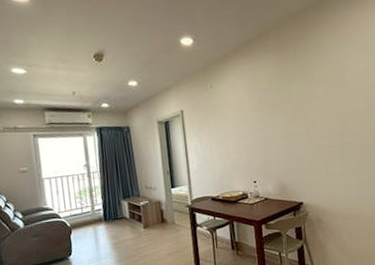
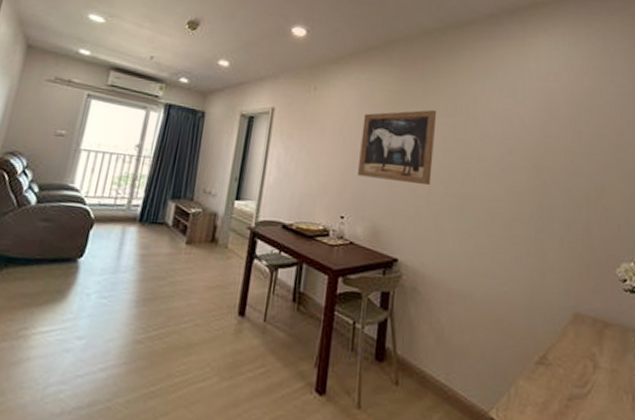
wall art: none [255,81,317,148] -> present [358,109,437,186]

